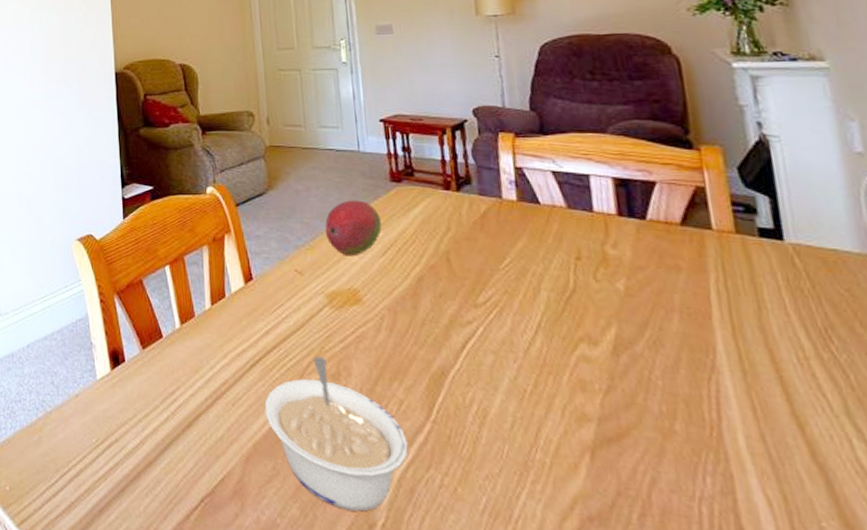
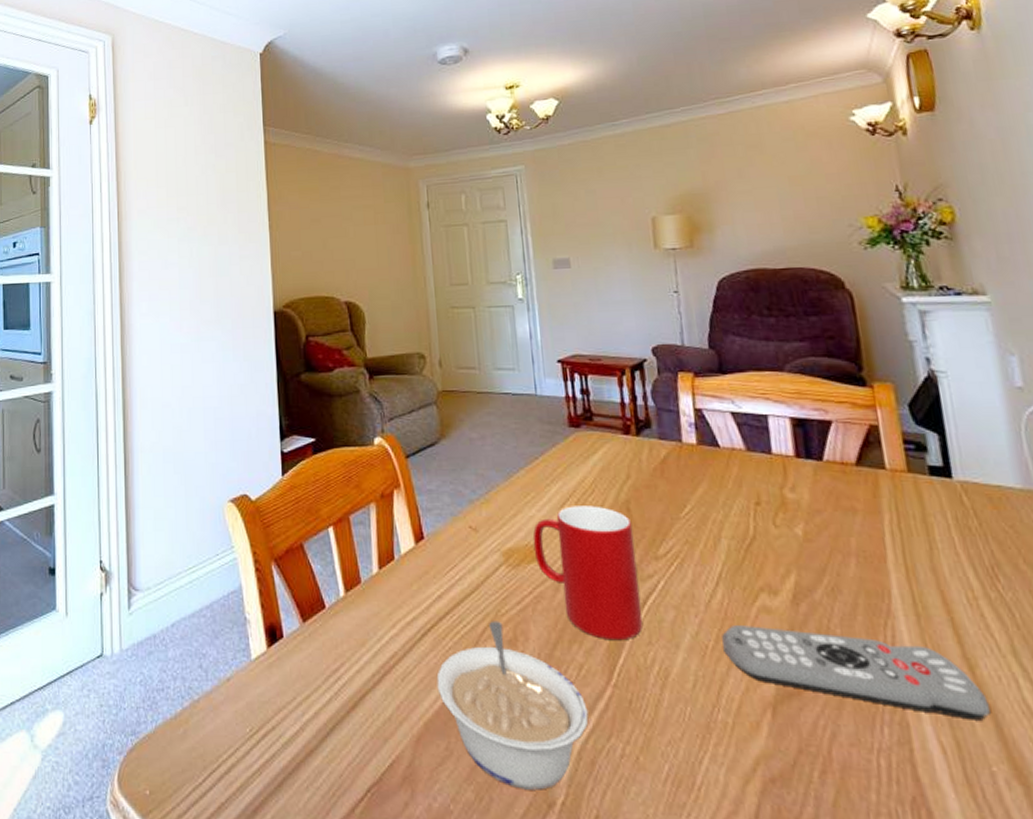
fruit: present [325,200,382,257] -> none [500,448,560,510]
cup: none [355,255,462,381] -> present [532,506,643,641]
remote control: none [540,372,821,477] -> present [722,625,991,720]

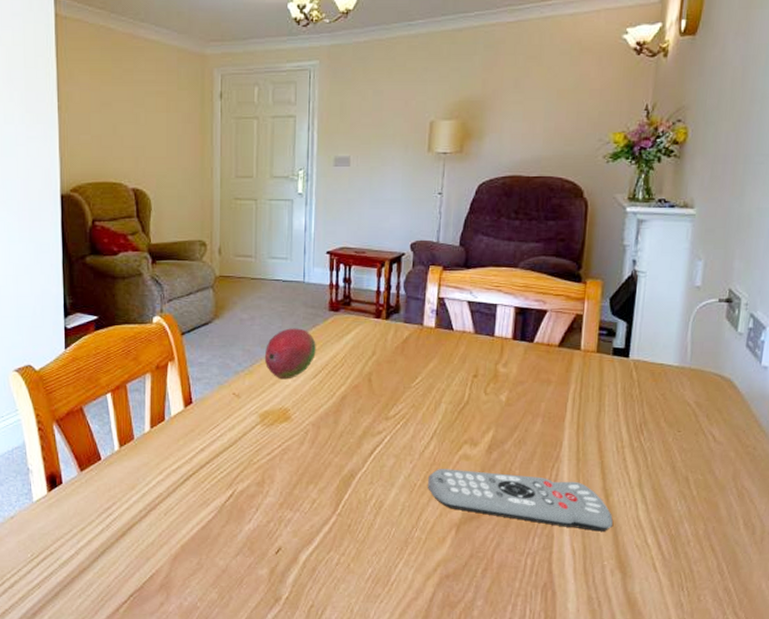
legume: present [436,621,589,790] -> none [194,468,315,590]
fruit: none [500,448,560,510] -> present [264,328,316,380]
cup: present [532,506,643,641] -> none [286,377,371,482]

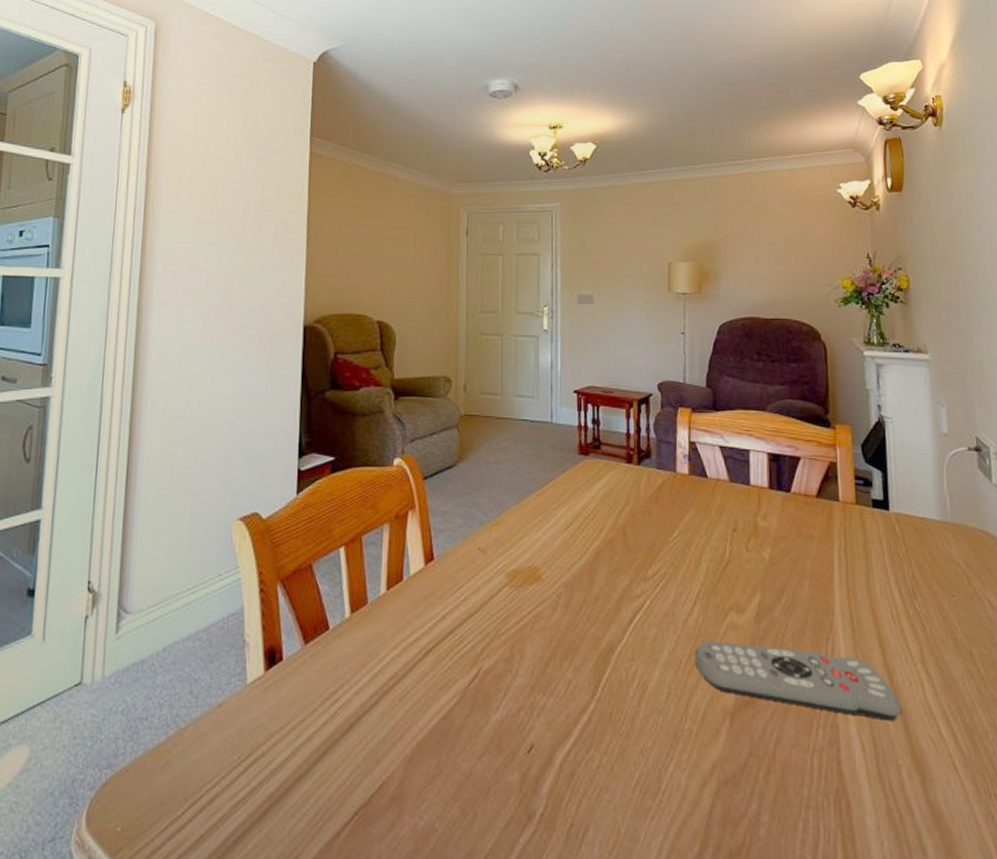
fruit: present [264,328,316,380] -> none [512,473,566,532]

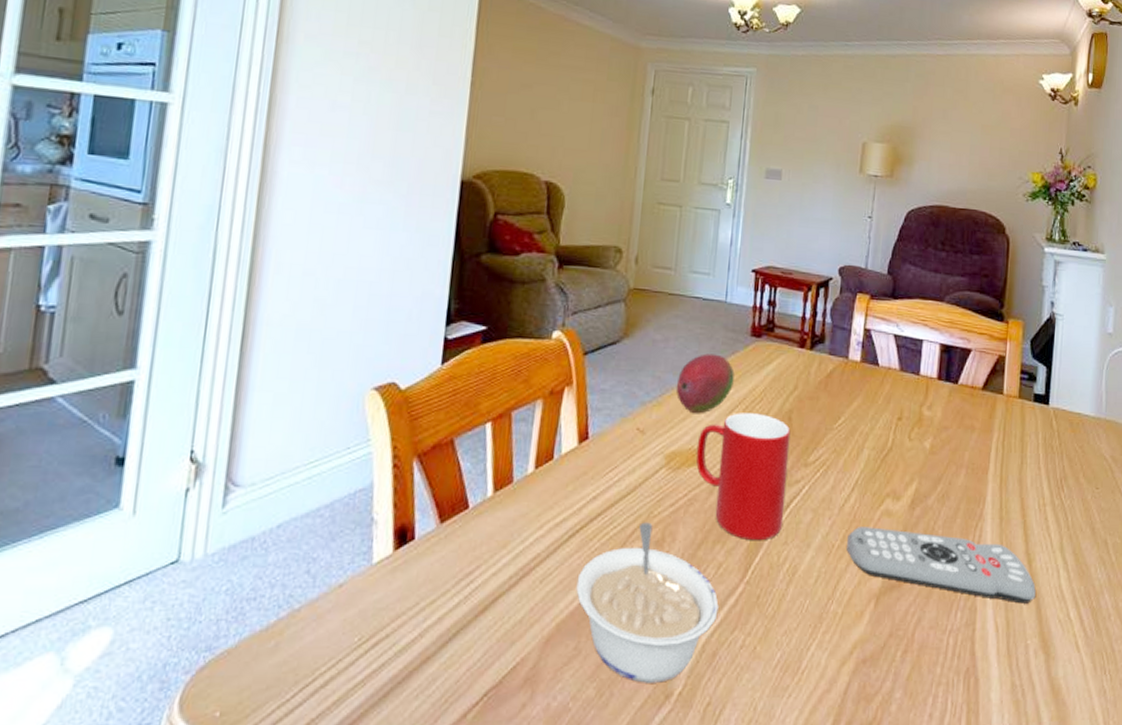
legume: none [433,640,572,803] -> present [576,522,719,683]
fruit: none [512,473,566,532] -> present [676,353,735,414]
cup: none [536,529,628,657] -> present [695,413,791,541]

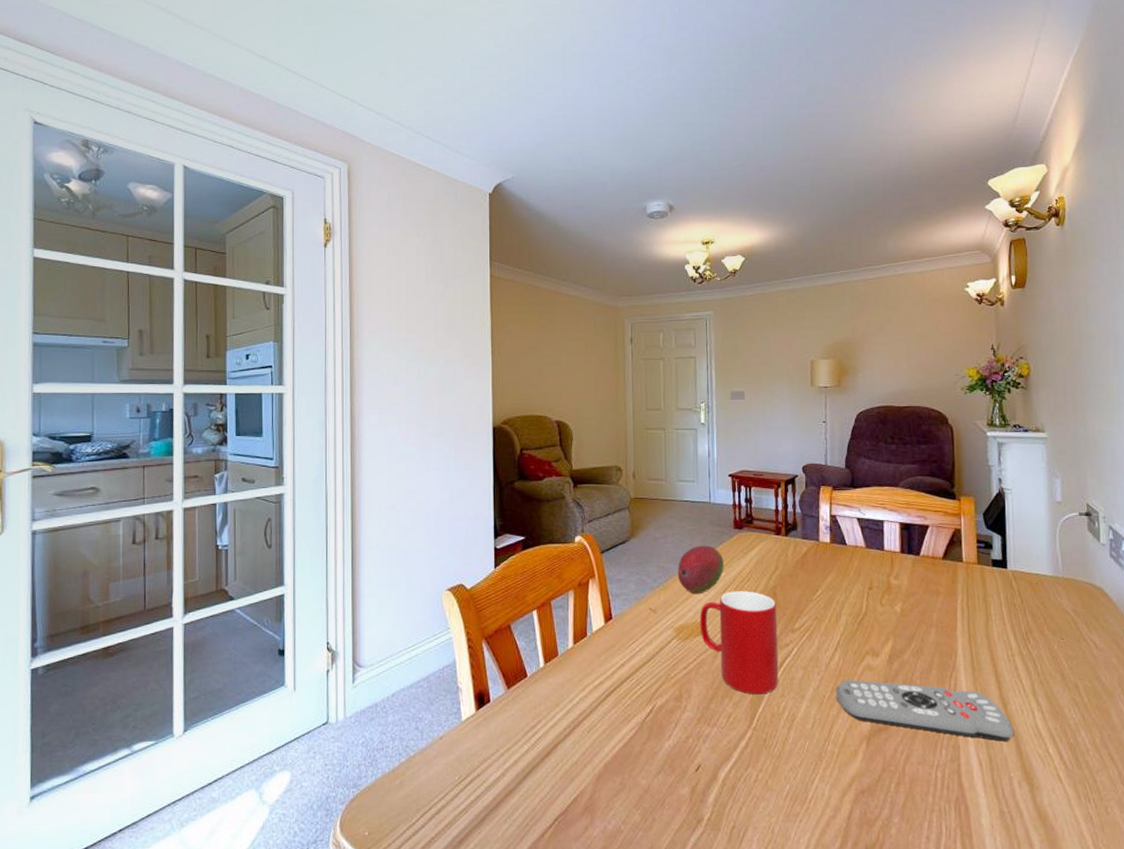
legume: present [576,522,719,683] -> none [616,682,733,811]

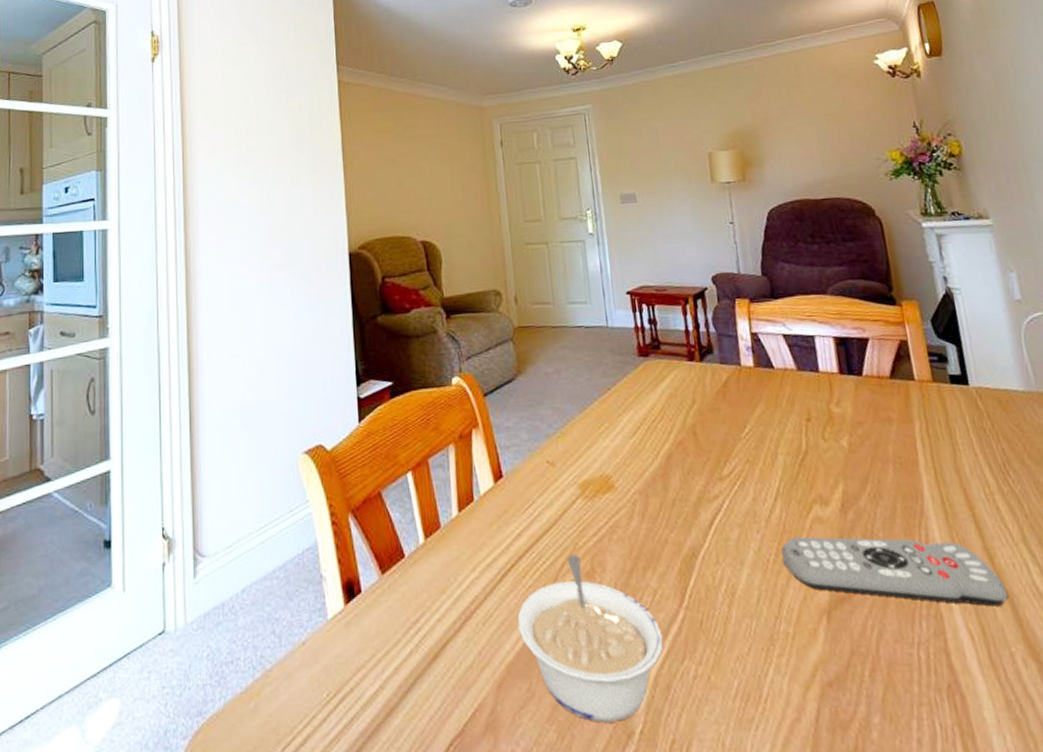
legume: none [616,682,733,811] -> present [517,554,664,723]
fruit: present [677,545,724,595] -> none [576,378,632,441]
cup: present [699,591,779,695] -> none [607,432,711,564]

